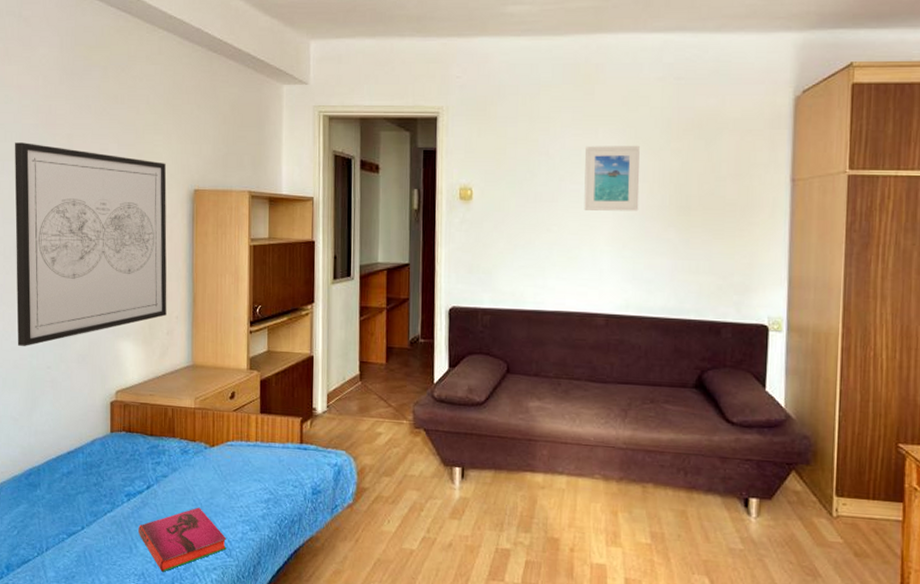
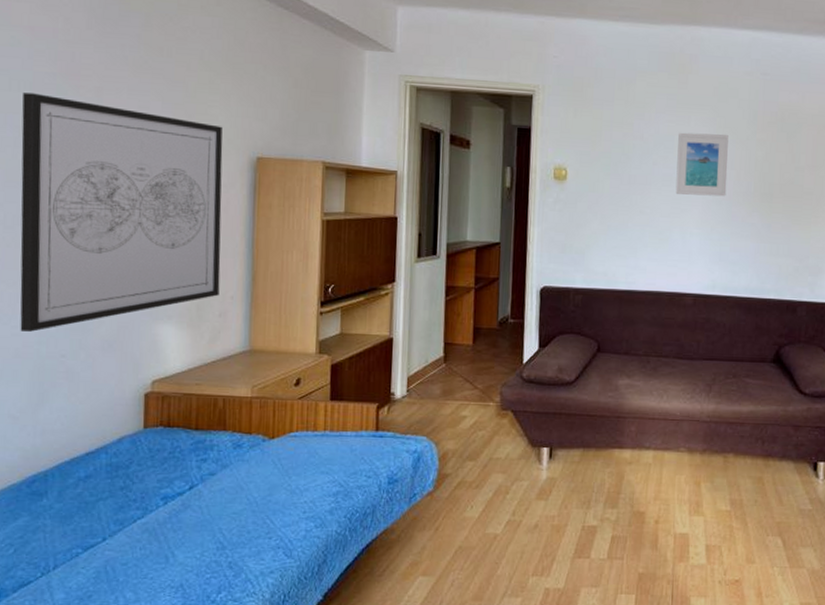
hardback book: present [138,507,227,572] -> none [177,506,287,581]

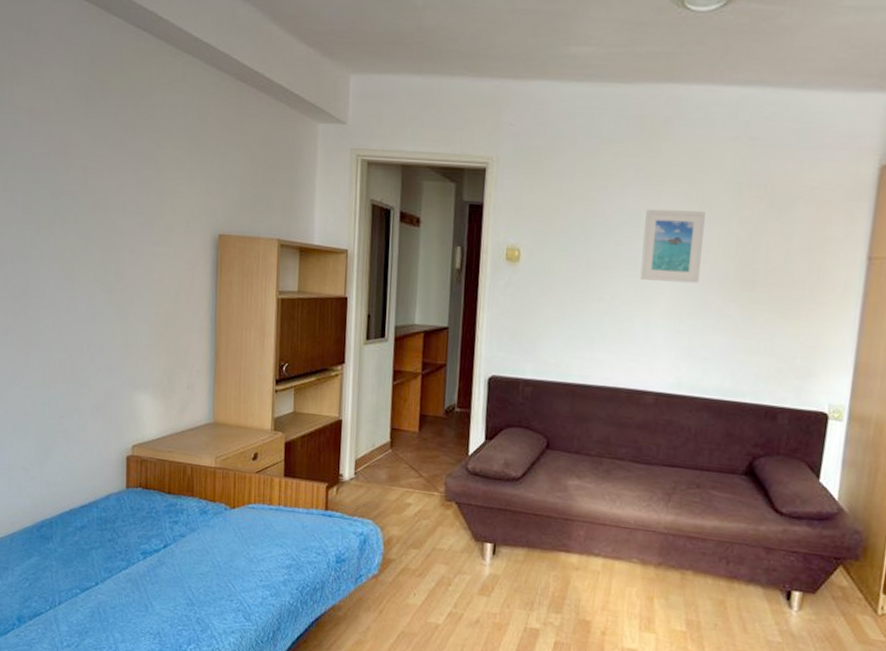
wall art: present [20,92,223,332] -> none [24,172,189,394]

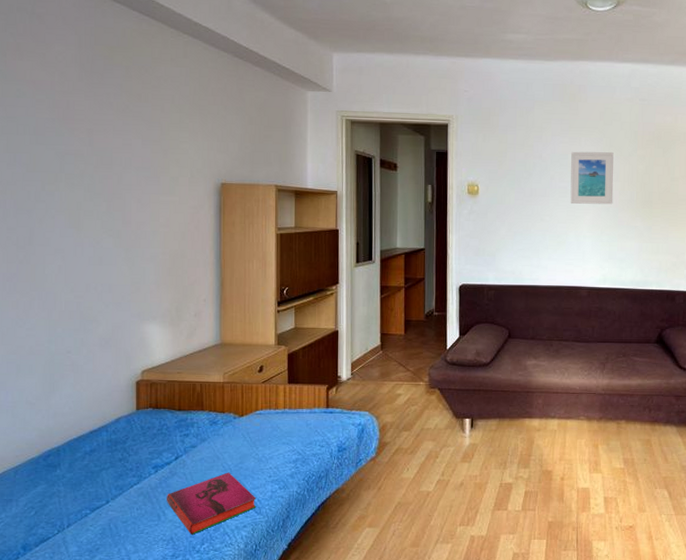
hardback book: none [154,569,246,633] -> present [167,472,256,535]

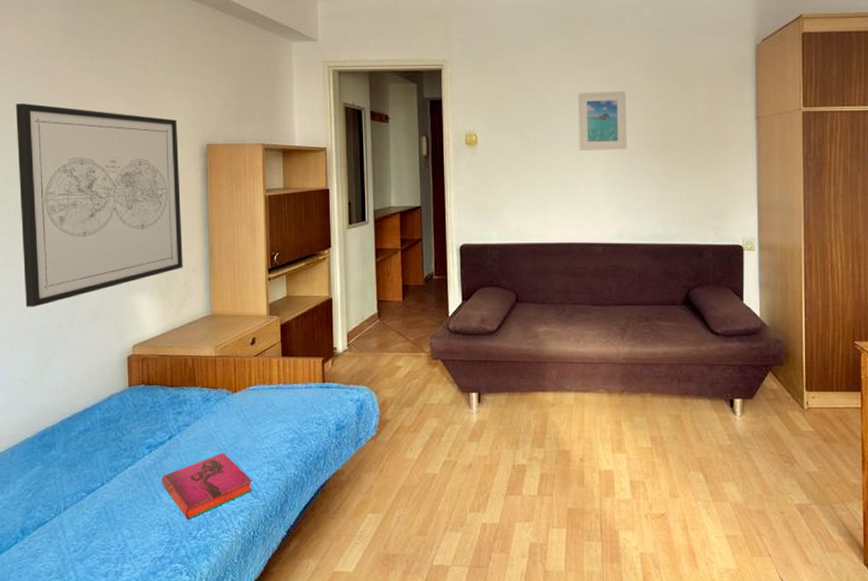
wall art: none [28,135,194,333] -> present [16,103,183,307]

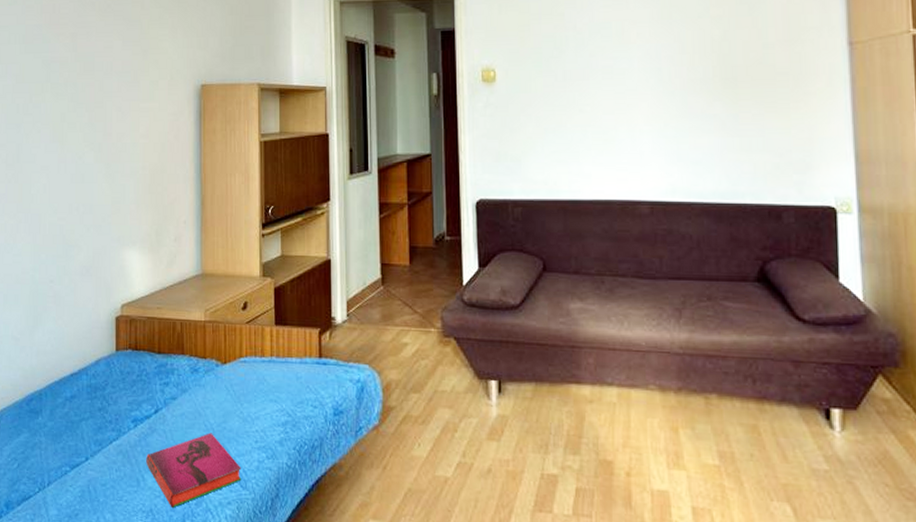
wall art: present [16,103,183,307] -> none [18,44,174,259]
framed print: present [578,91,627,150] -> none [616,15,679,87]

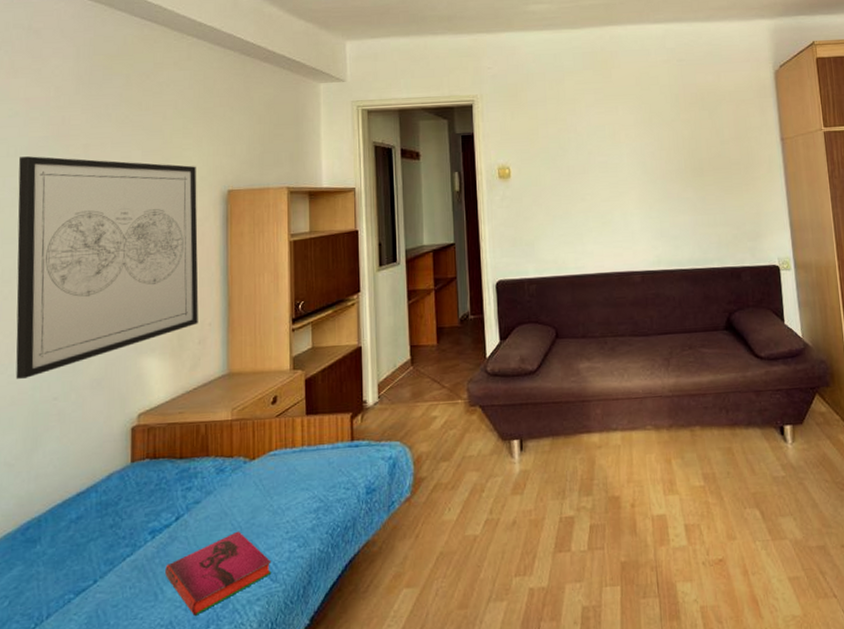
wall art: none [18,44,174,259] -> present [15,156,199,379]

